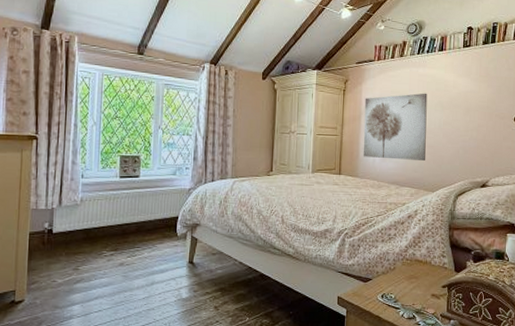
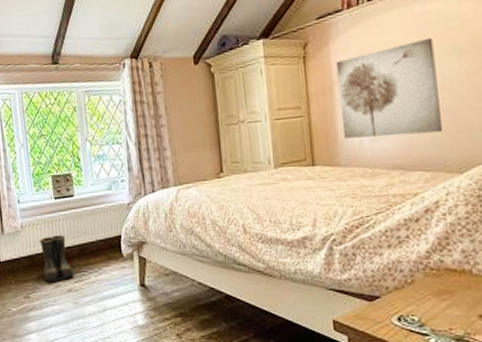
boots: none [97,212,129,256] -> present [39,235,75,283]

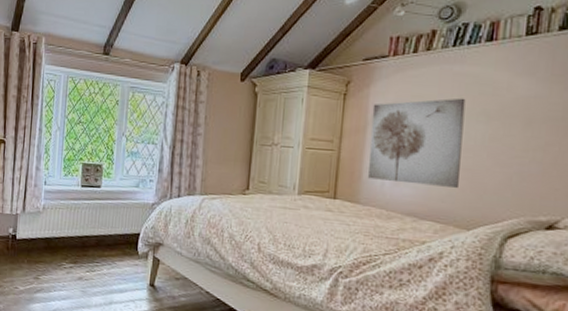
boots: present [39,235,75,283] -> none [57,222,88,269]

